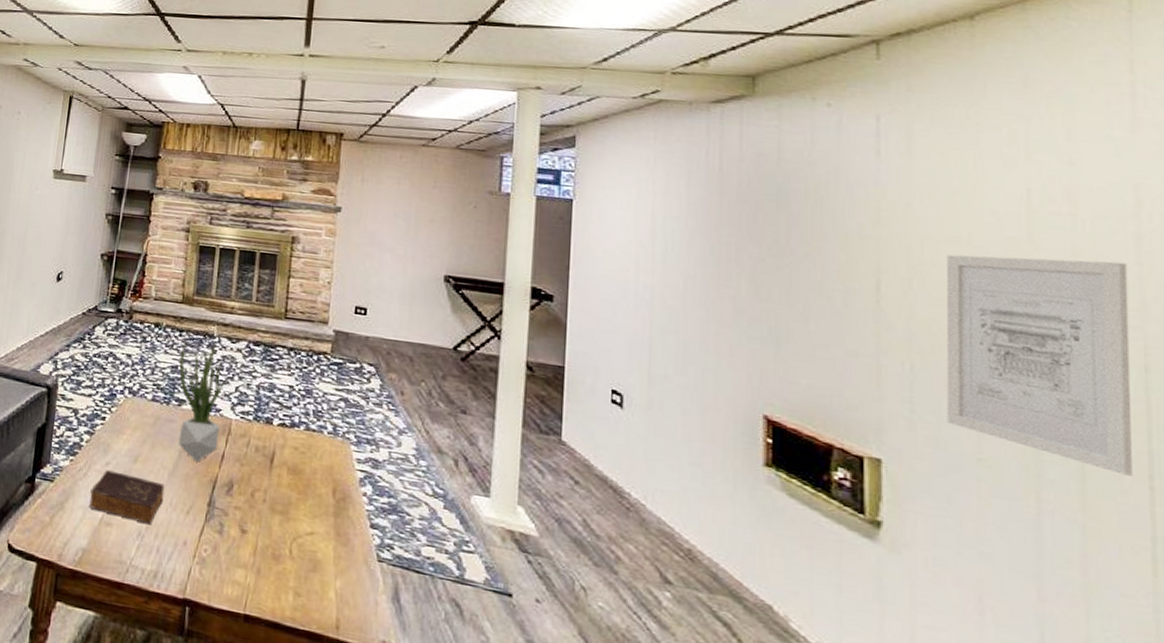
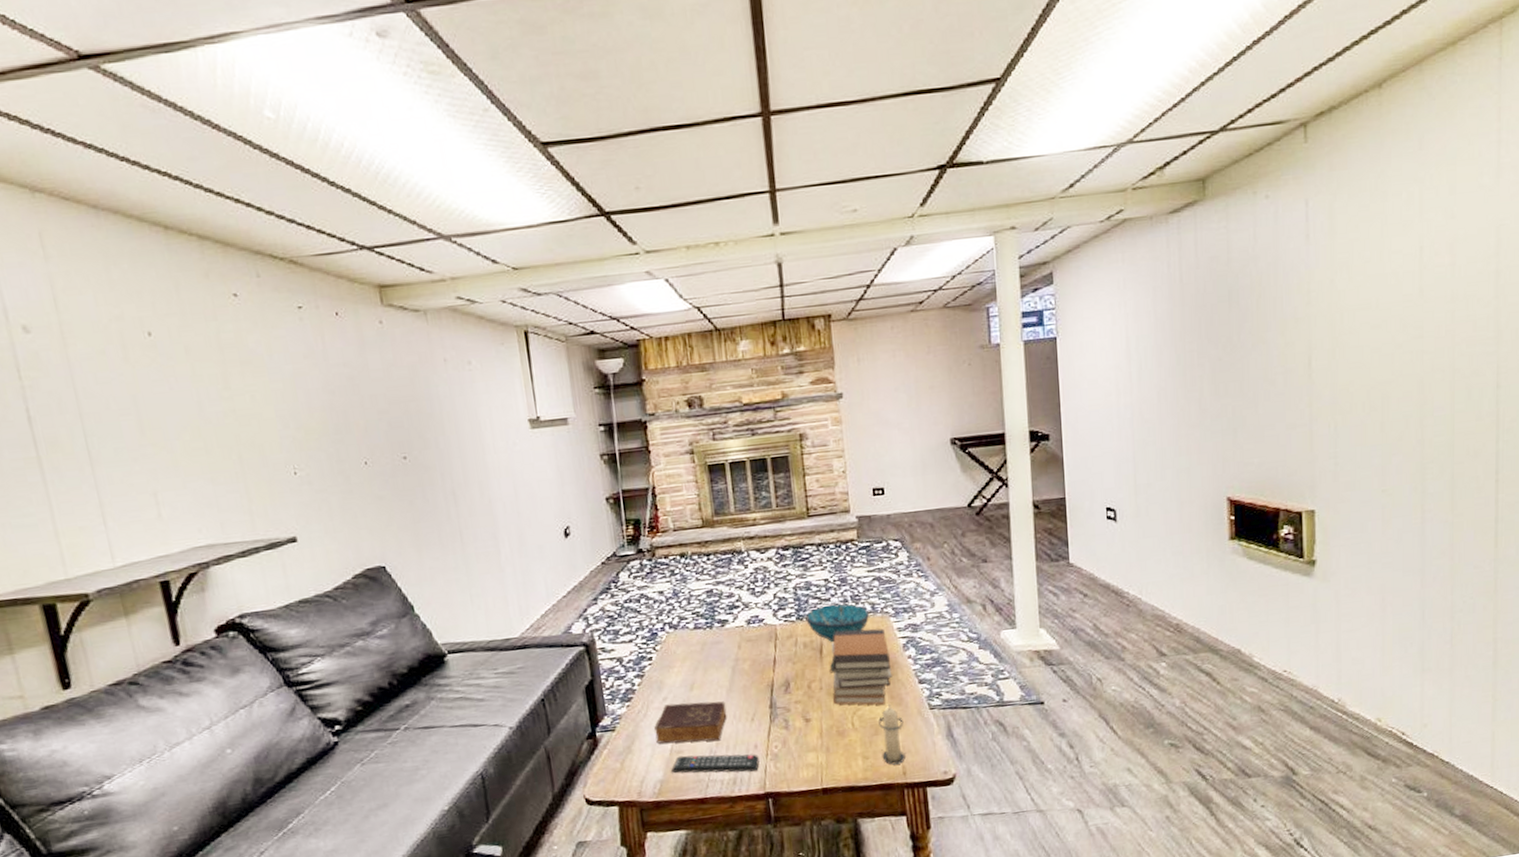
remote control: none [96,528,186,572] -> present [671,754,760,774]
potted plant: present [178,342,224,462] -> none [712,557,768,673]
decorative bowl: none [262,412,330,455] -> present [805,603,870,643]
book stack: none [273,442,344,541] -> present [829,628,893,706]
candle: none [315,541,346,615] -> present [878,704,906,765]
wall art: present [946,254,1132,476] -> none [1360,298,1489,476]

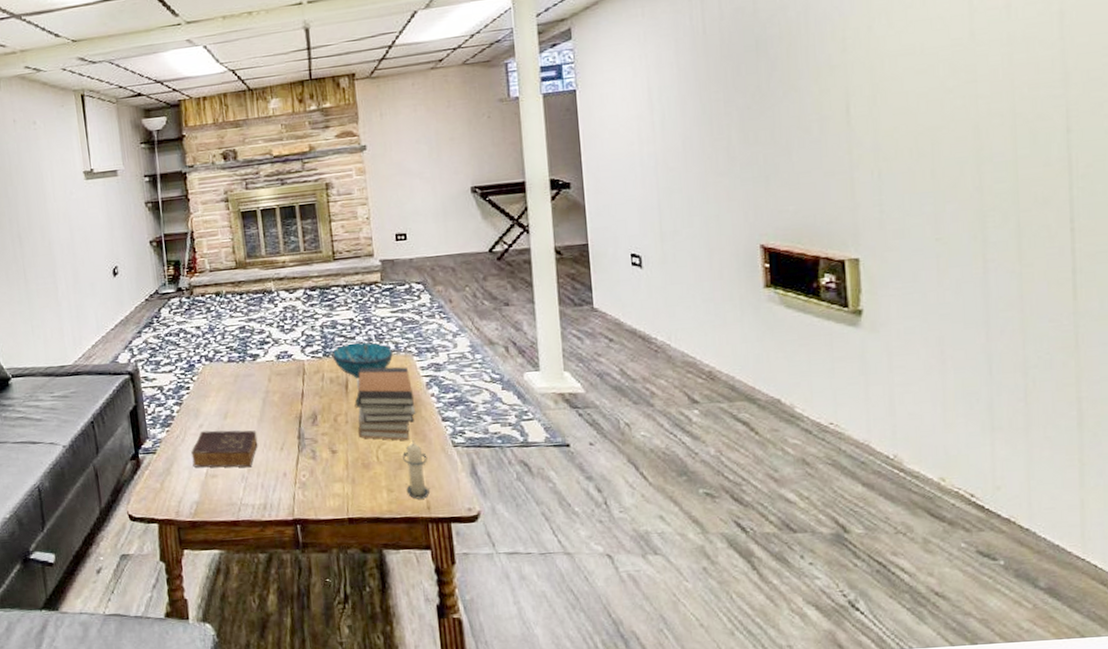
remote control: present [671,754,760,774] -> none [206,479,288,499]

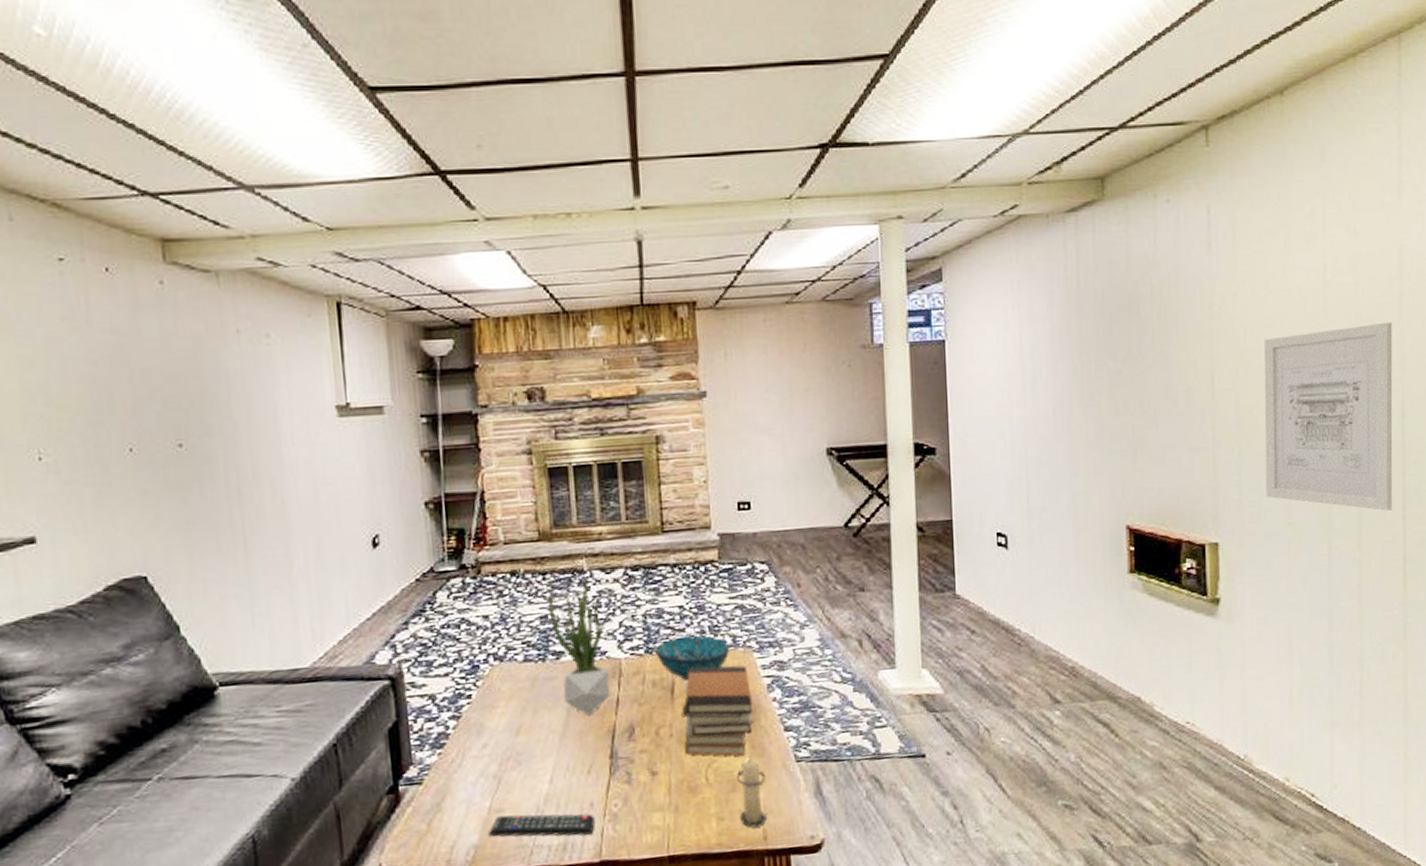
book: present [191,430,258,468] -> none [470,749,559,801]
remote control: none [206,479,288,499] -> present [489,813,595,837]
potted plant: none [244,297,296,405] -> present [547,578,610,716]
wall art: none [904,40,1057,224] -> present [1264,322,1393,511]

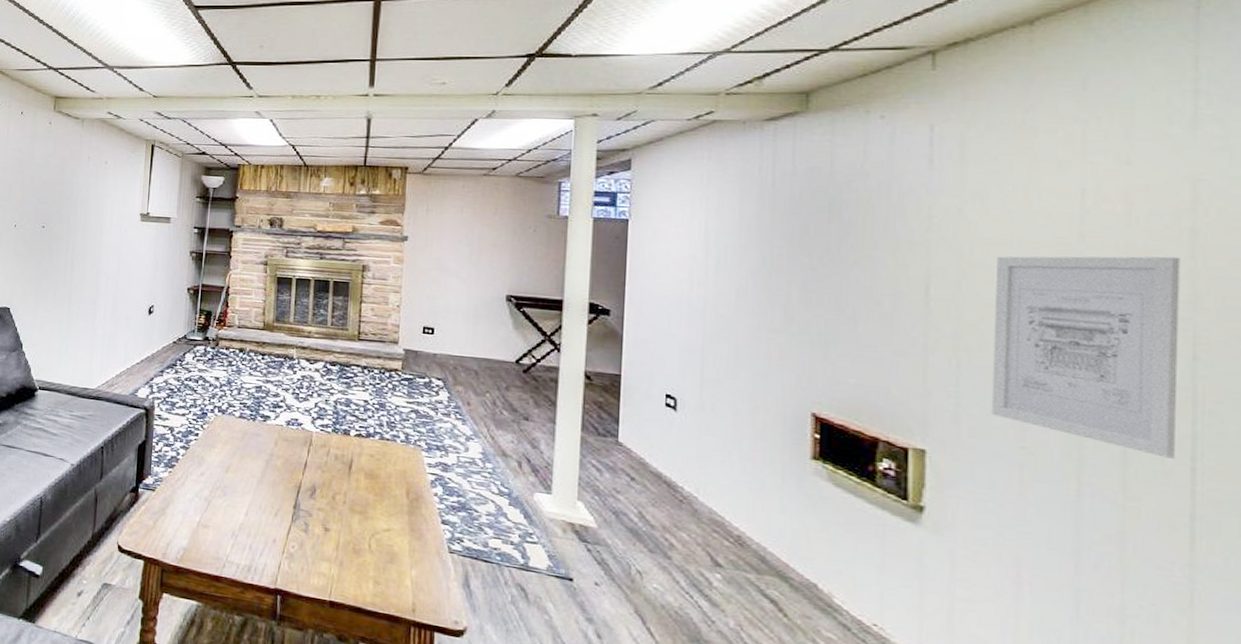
remote control: present [489,813,595,837] -> none [195,530,275,566]
potted plant: present [547,578,610,716] -> none [262,364,304,470]
decorative bowl: present [655,635,731,682] -> none [341,424,403,462]
book stack: present [681,665,754,757] -> none [353,450,416,536]
candle: present [737,756,768,828] -> none [393,536,420,600]

